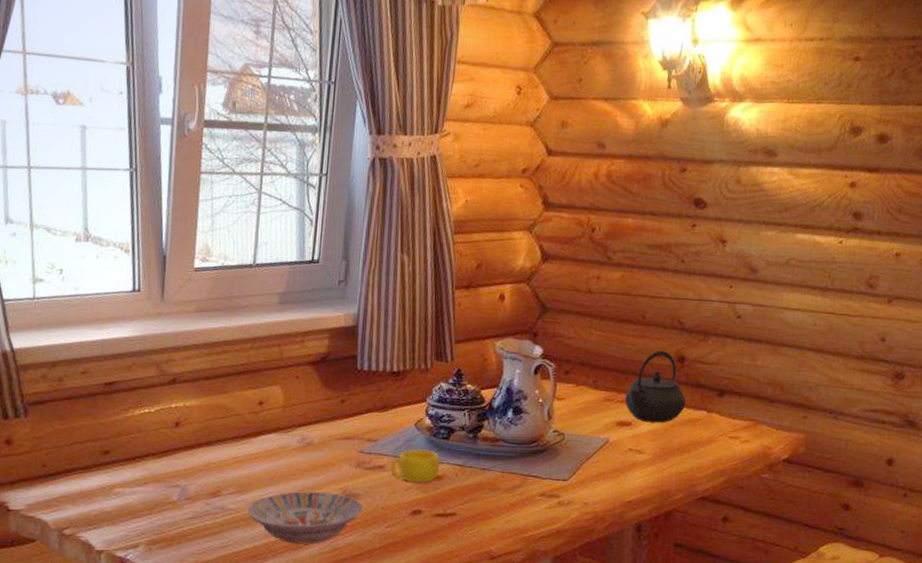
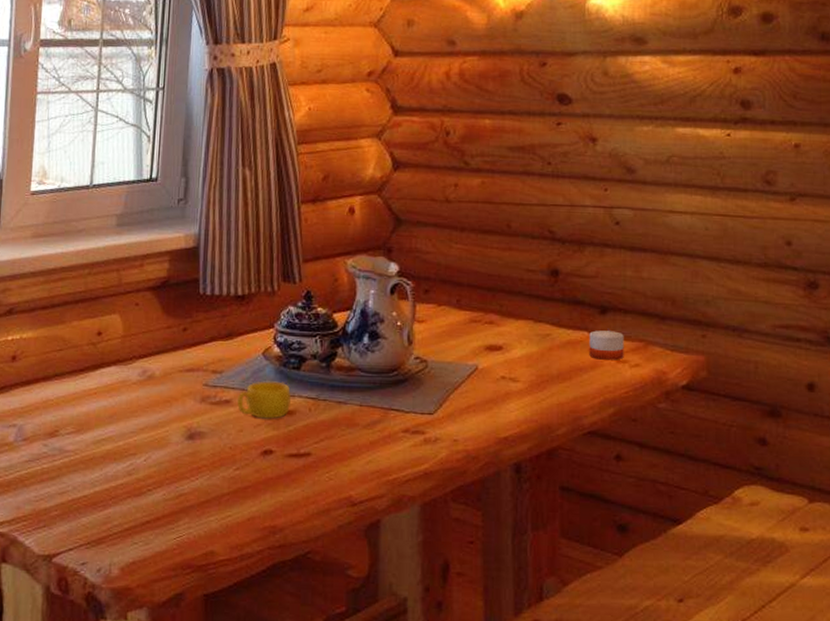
bowl: present [247,491,363,545] -> none [86,430,209,490]
kettle: present [625,350,686,423] -> none [493,263,563,346]
candle: none [706,410,738,437] -> present [589,330,624,360]

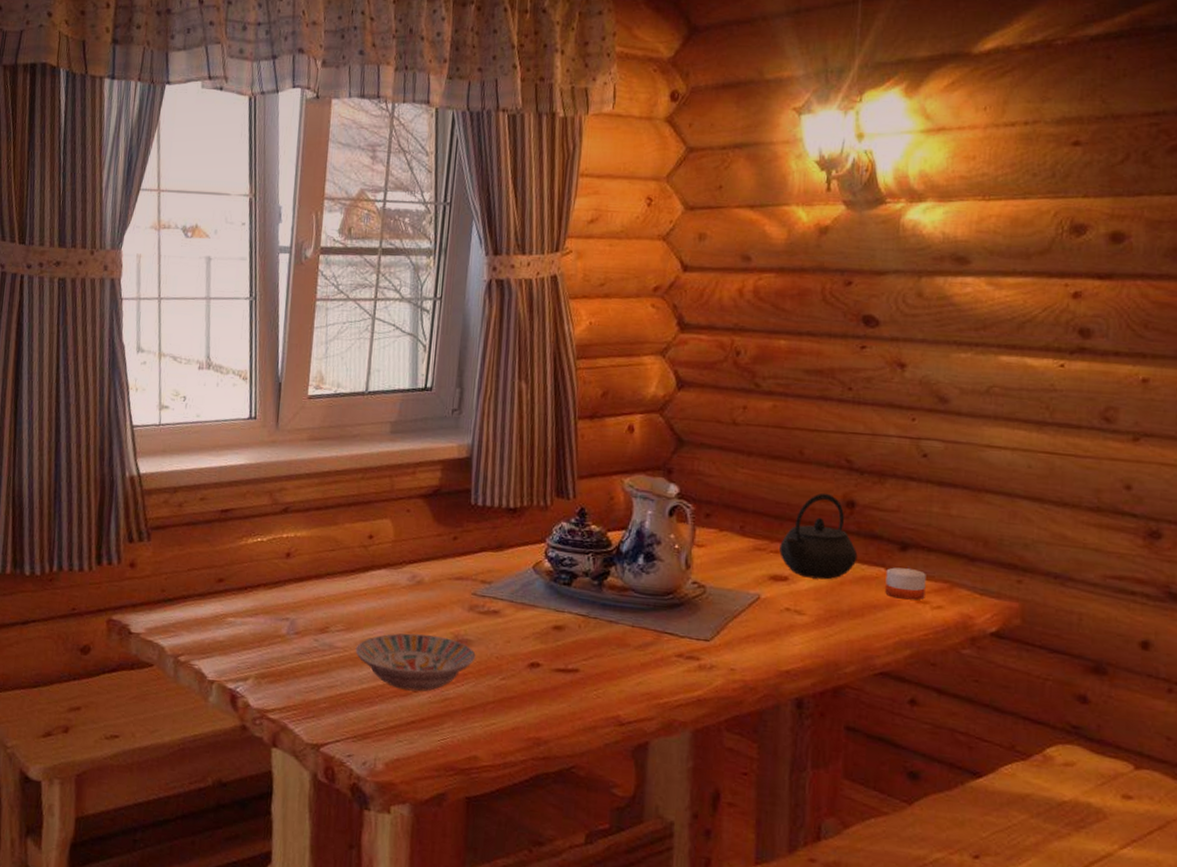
bowl: none [86,430,209,490] -> present [355,633,476,692]
cup: present [237,381,291,419] -> none [505,594,560,633]
kettle: none [493,263,563,346] -> present [779,492,858,580]

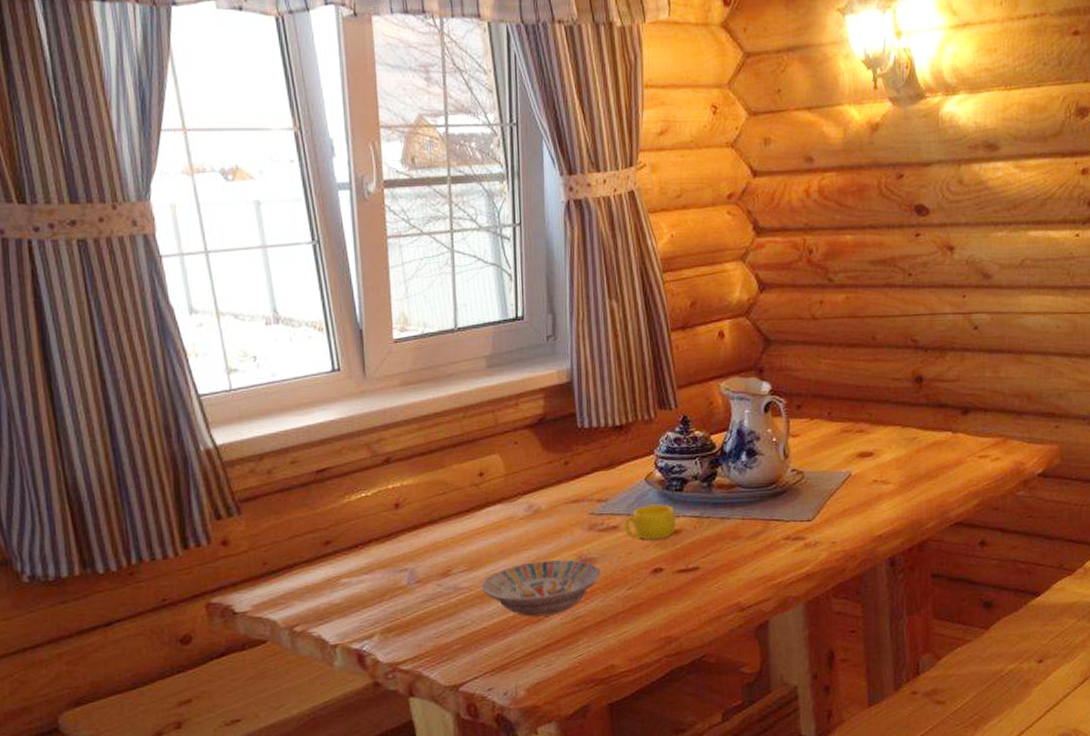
cup: none [505,594,560,633] -> present [624,504,676,540]
kettle: present [779,492,858,580] -> none [863,372,929,450]
candle: present [885,567,926,600] -> none [953,429,985,457]

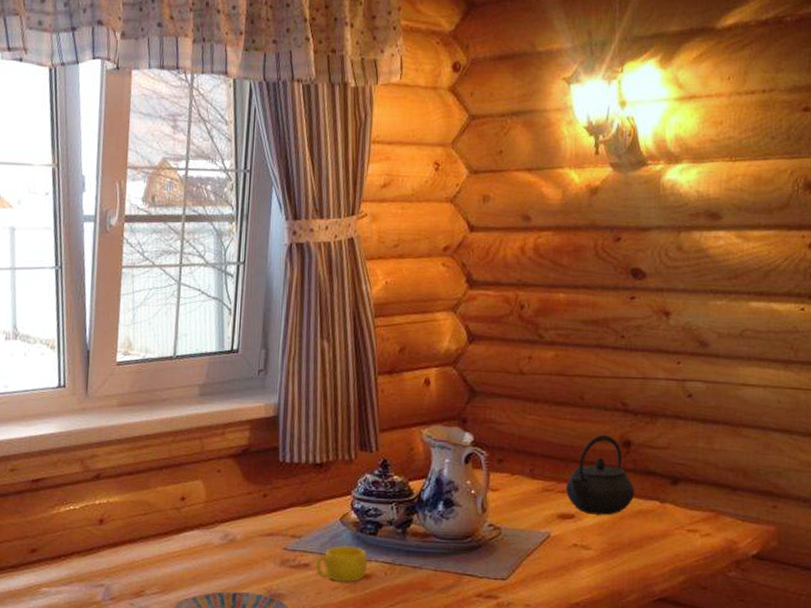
kettle: none [863,372,929,450] -> present [566,434,635,515]

